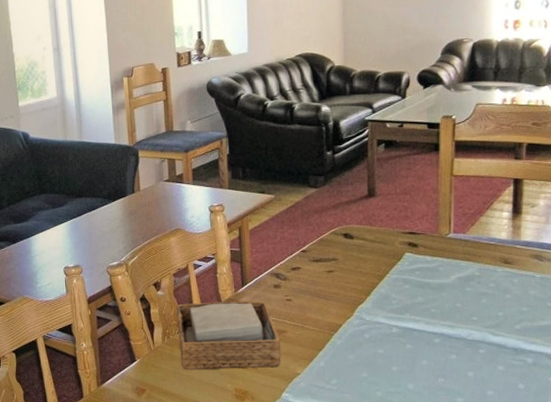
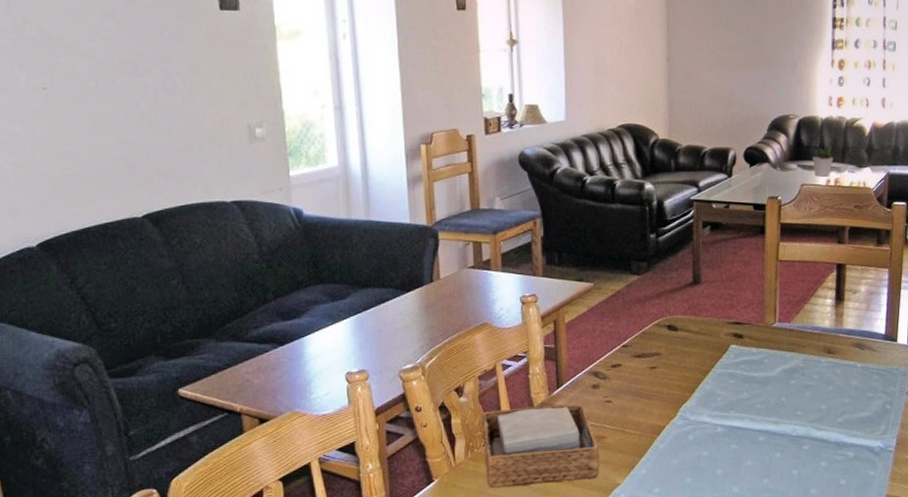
potted plant: none [487,66,510,96] -> present [812,145,834,177]

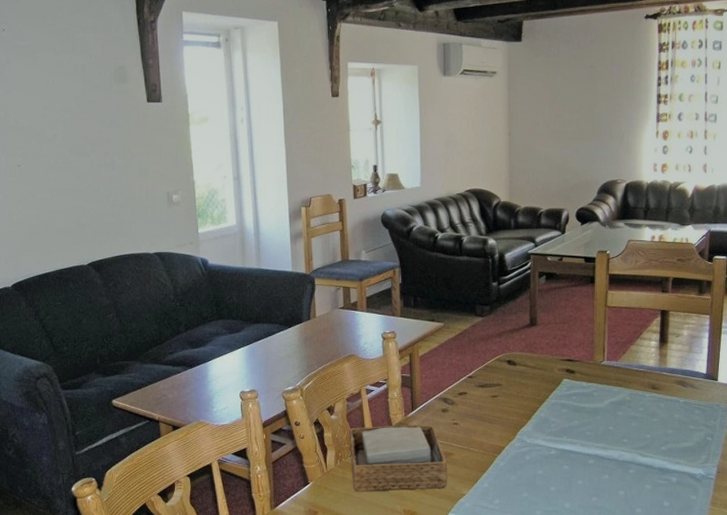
potted plant: present [812,145,834,177] -> none [638,206,659,234]

